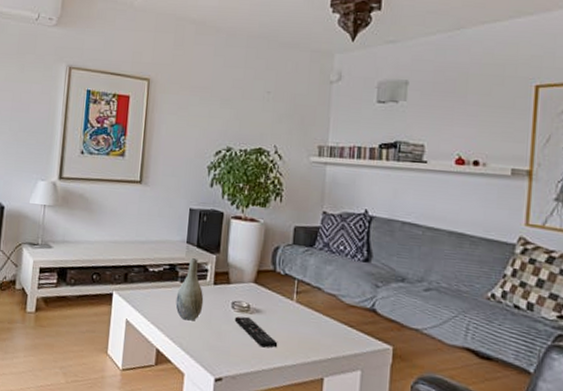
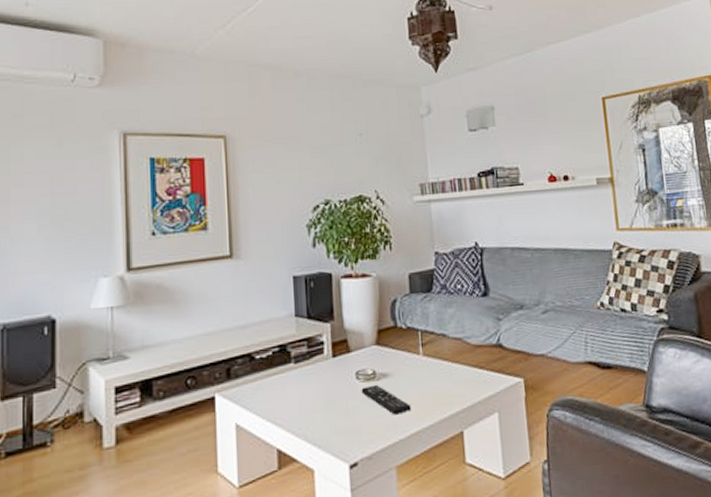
vase: present [175,257,204,321] -> none [292,331,325,407]

